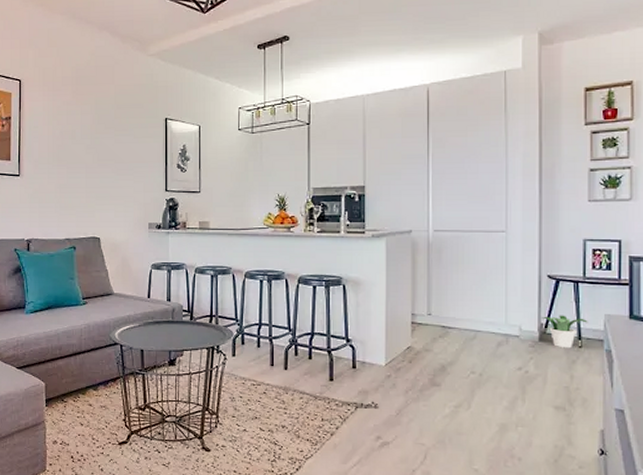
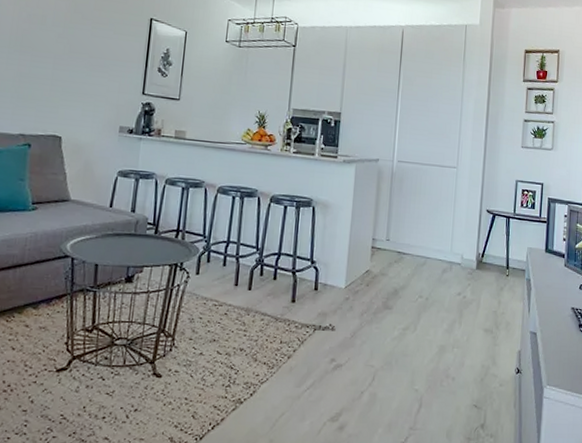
potted plant: present [542,315,588,349] -> none [480,246,515,277]

